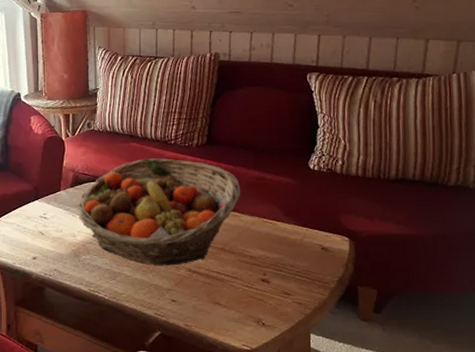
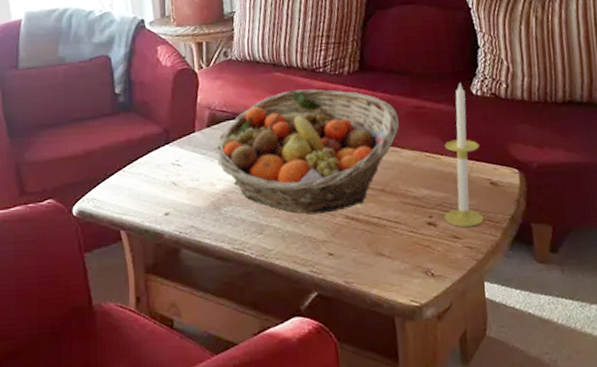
candle: none [276,157,314,286] -> present [443,82,484,227]

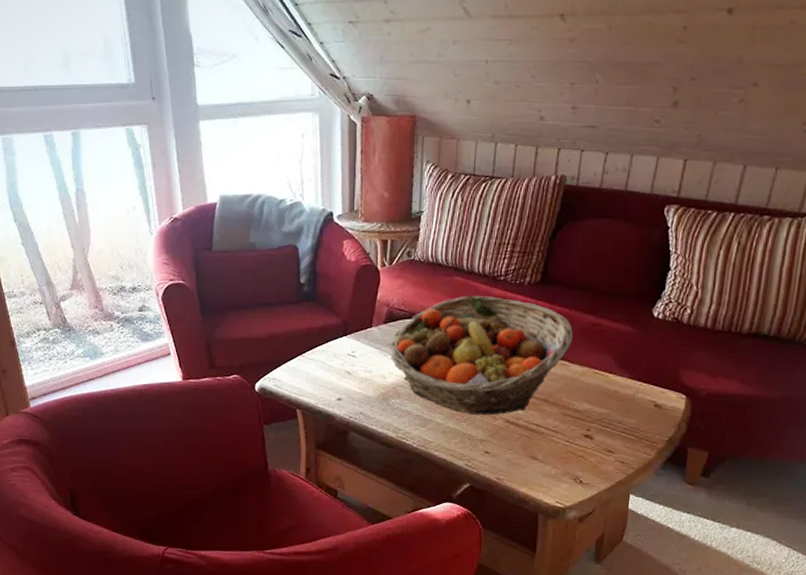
candle: present [443,82,484,227] -> none [601,303,650,444]

